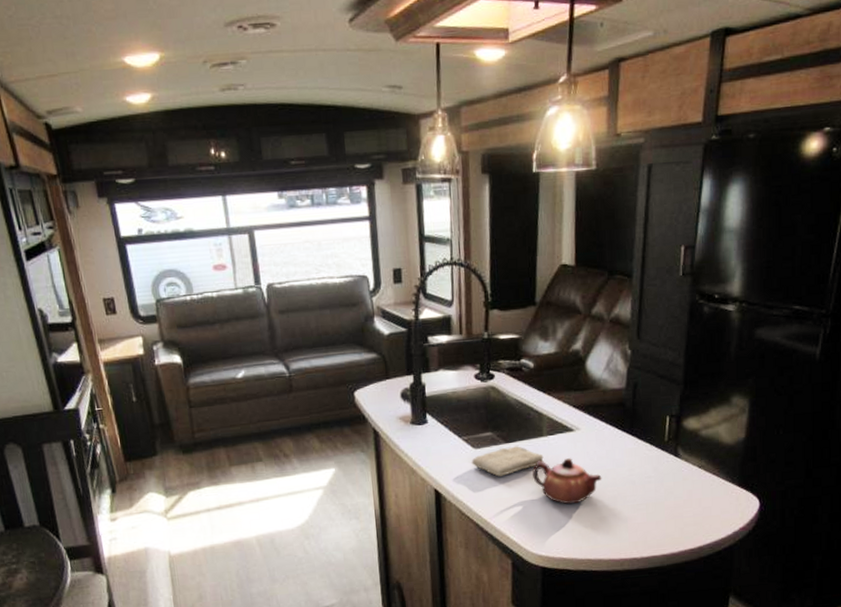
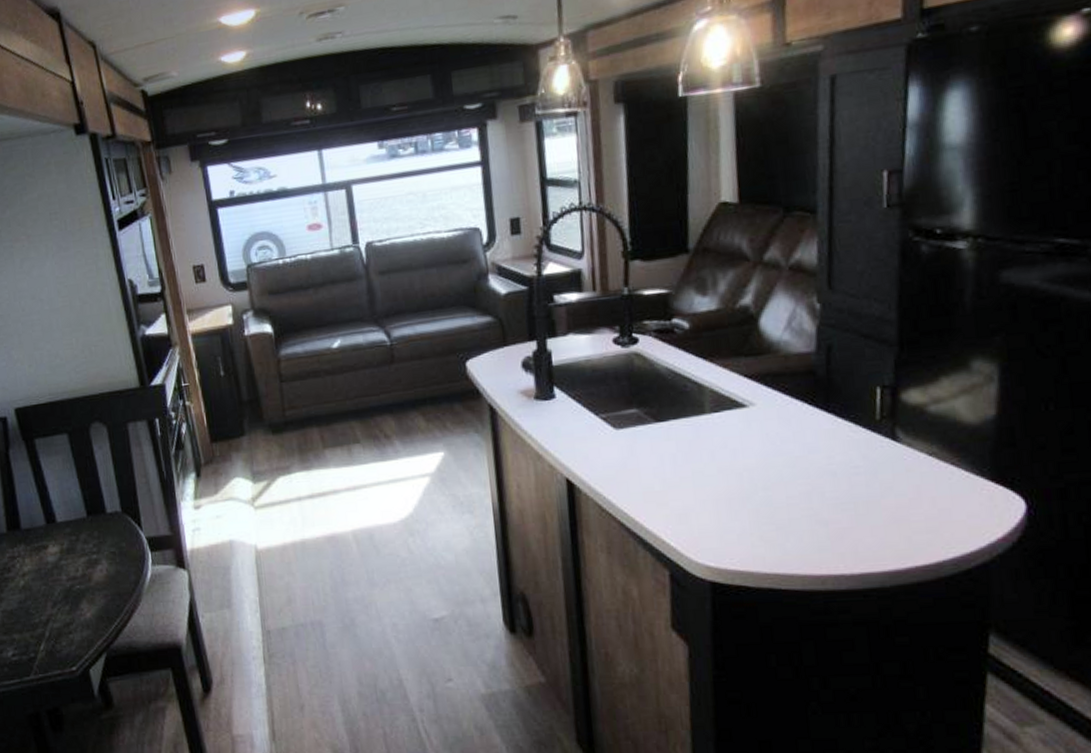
washcloth: present [471,446,544,477] -> none [612,426,708,464]
teapot: present [532,458,602,505] -> none [693,441,789,501]

